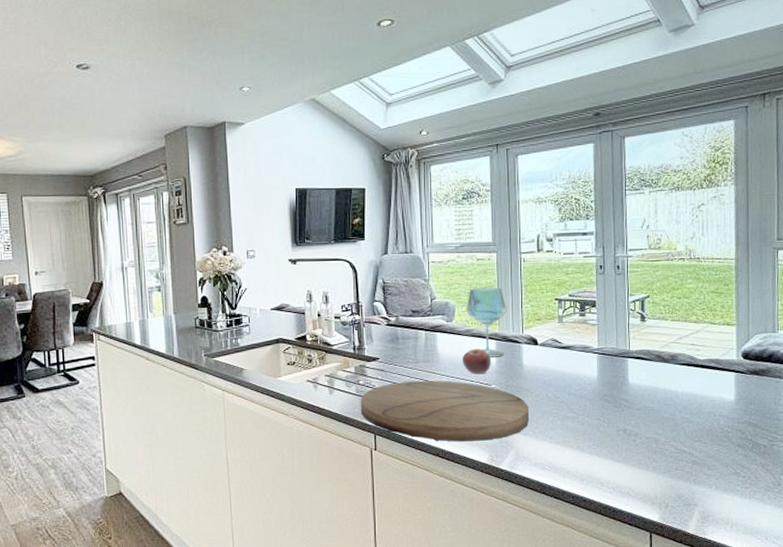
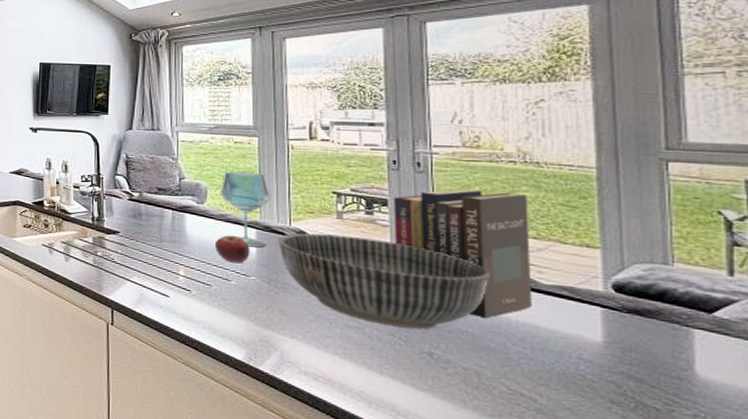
cutting board: present [361,380,529,442] -> none [98,259,297,337]
bowl: none [513,337,666,412] -> present [277,233,490,329]
books: none [600,285,692,393] -> present [394,188,532,318]

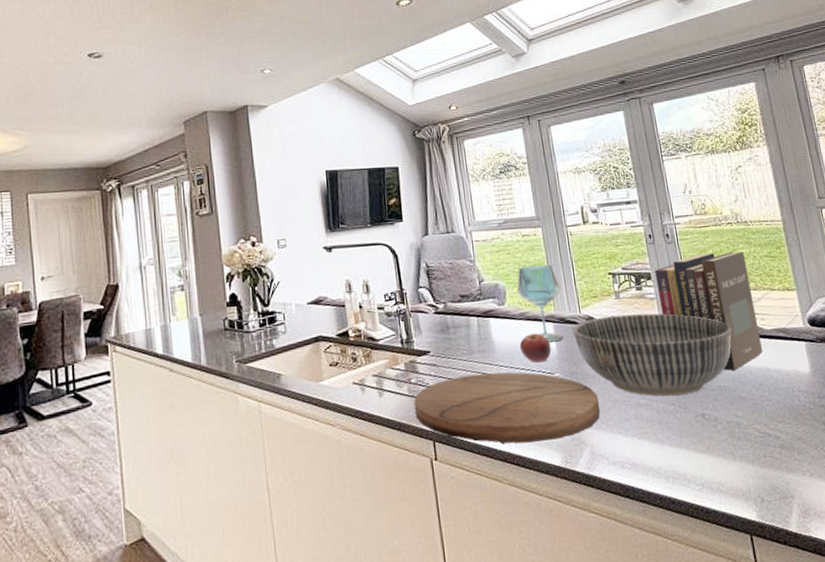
cutting board: none [98,259,297,337] -> present [414,372,600,444]

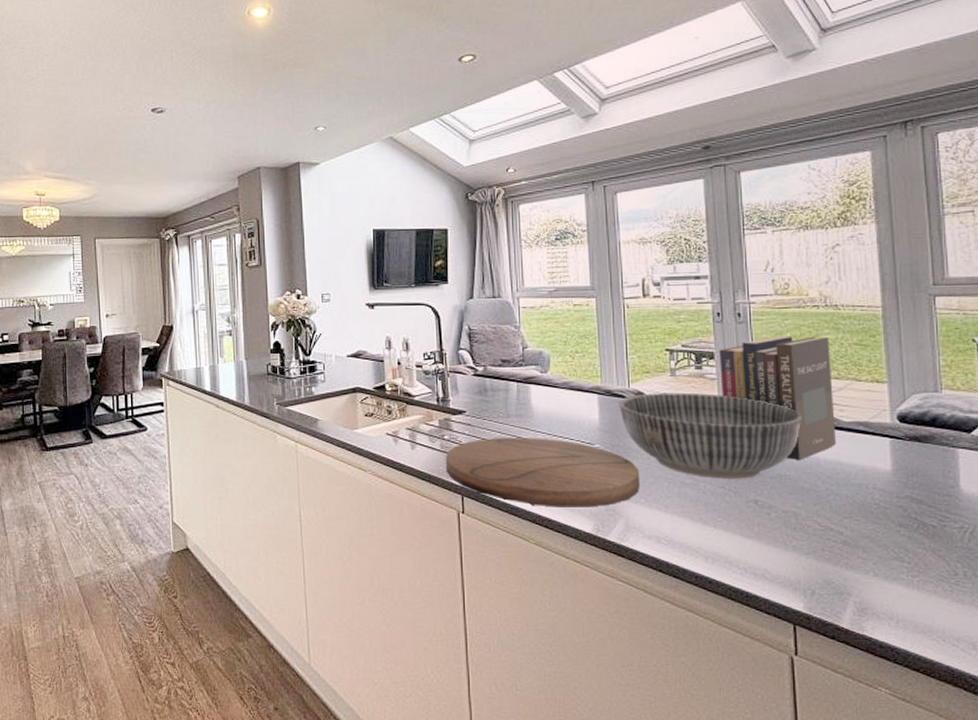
wine glass: present [517,264,564,342] -> none [563,335,610,414]
fruit: present [519,333,552,363] -> none [559,403,593,432]

